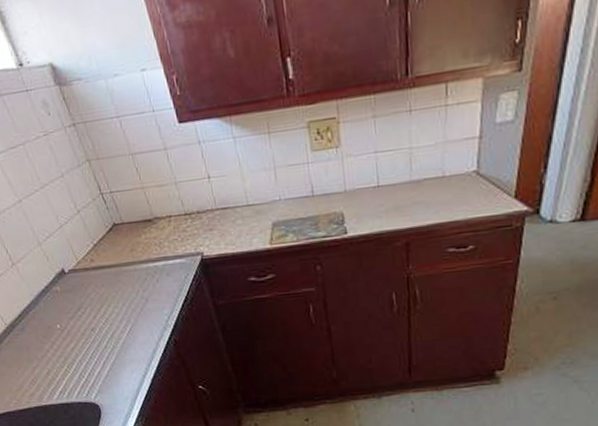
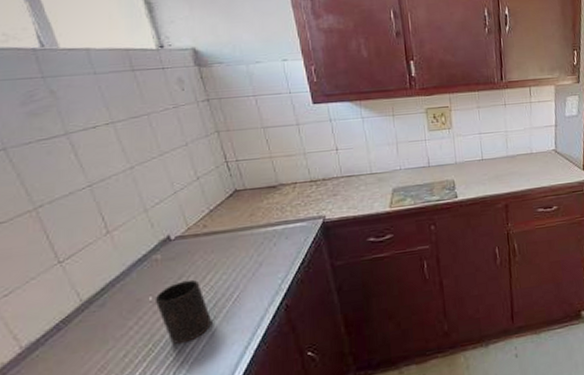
cup: none [61,311,113,367] -> present [154,279,213,344]

